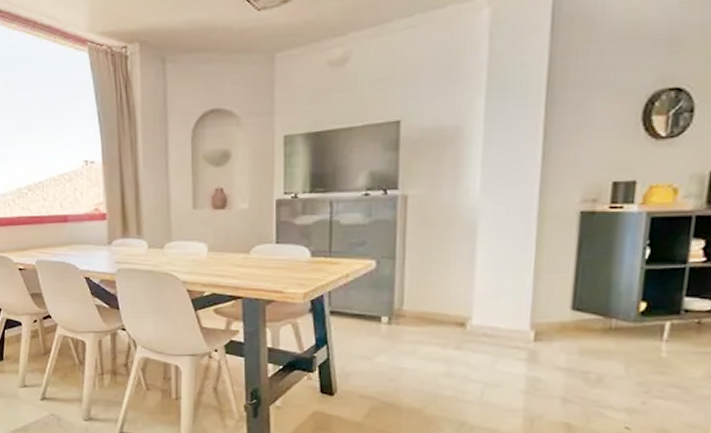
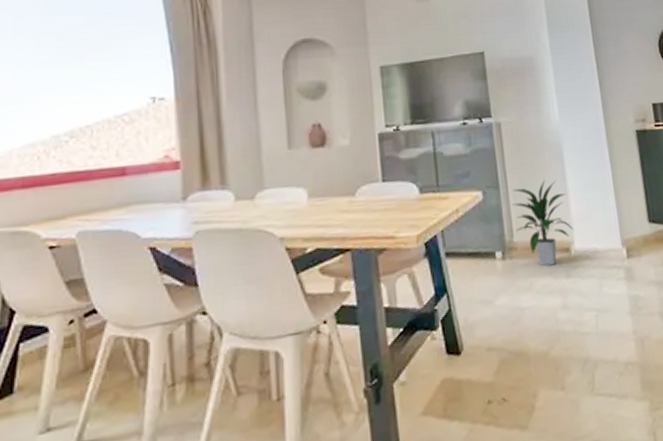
indoor plant: none [406,255,474,337] -> present [511,179,574,266]

